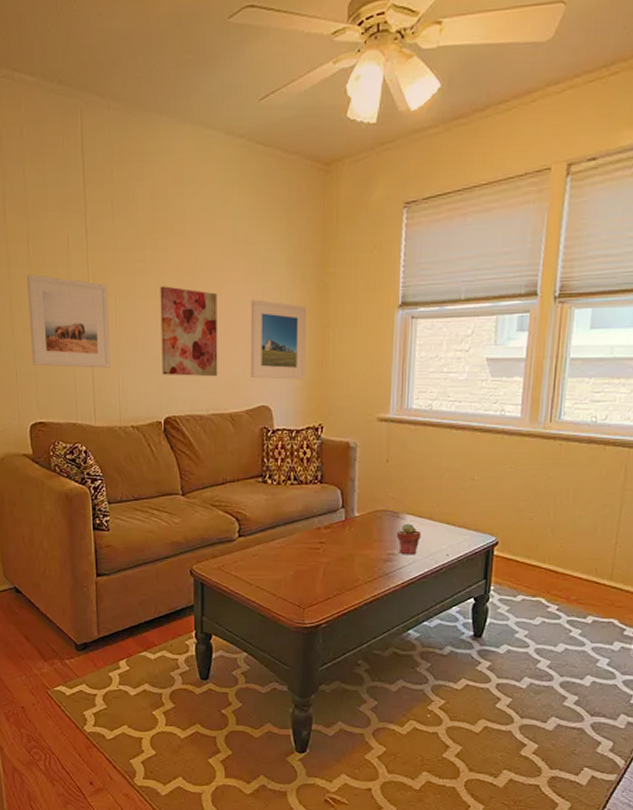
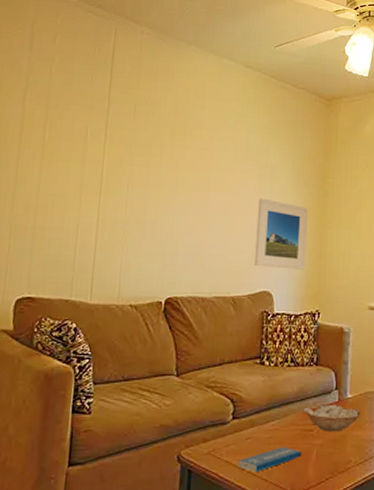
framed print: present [26,273,111,368] -> none [29,156,122,248]
wall art: present [160,286,218,377] -> none [167,179,228,263]
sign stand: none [247,564,309,588] -> present [238,447,302,473]
bowl: none [308,523,369,551] -> present [302,404,360,432]

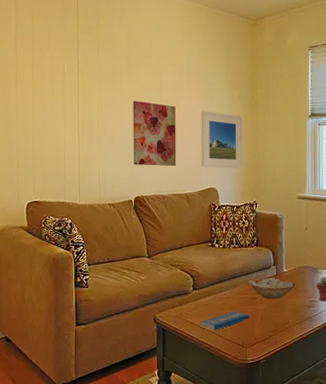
wall art: none [167,179,228,263] -> present [132,101,177,167]

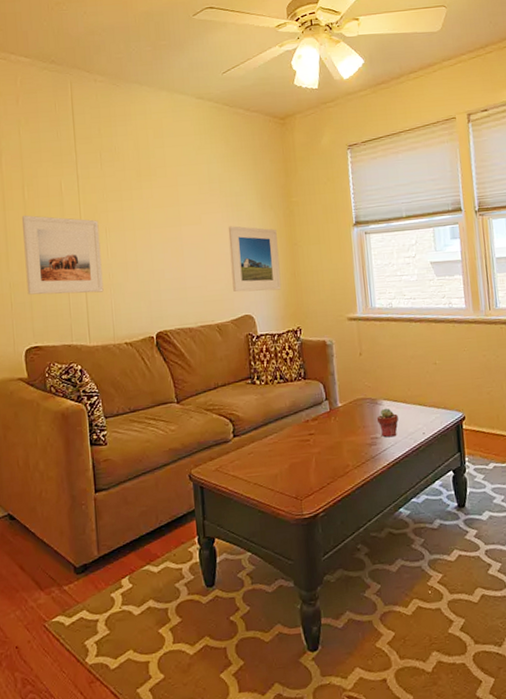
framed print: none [30,90,93,160] -> present [21,215,104,295]
wall art: present [132,101,177,167] -> none [146,219,204,295]
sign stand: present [200,311,249,331] -> none [244,457,302,484]
bowl: present [248,277,295,299] -> none [297,413,353,441]

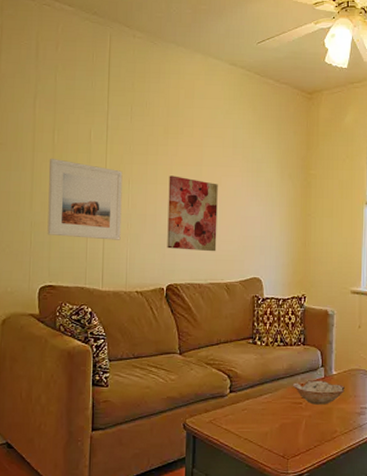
wall art: none [146,219,204,295] -> present [167,175,218,252]
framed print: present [228,226,282,292] -> none [245,191,292,257]
bowl: none [297,413,353,441] -> present [292,380,345,405]

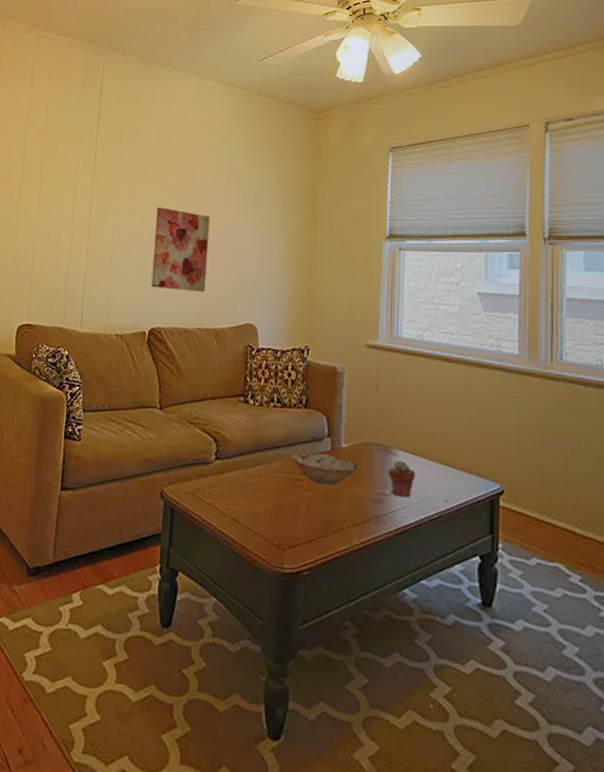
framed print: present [47,158,123,240] -> none [29,190,109,277]

